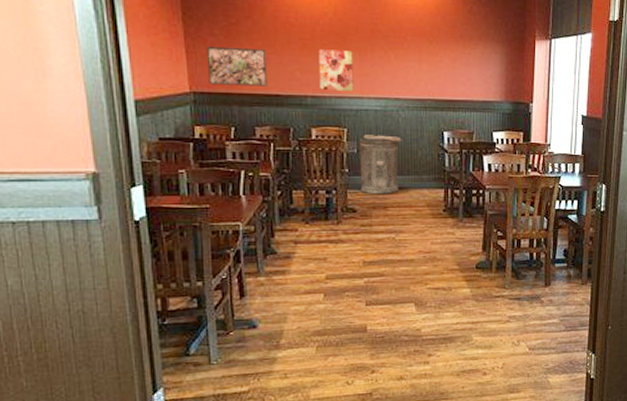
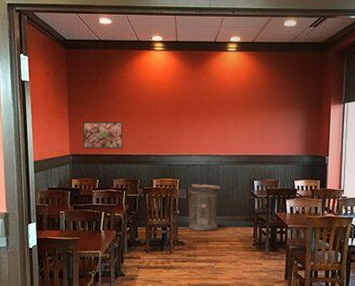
wall art: present [319,49,354,92] -> none [160,120,185,151]

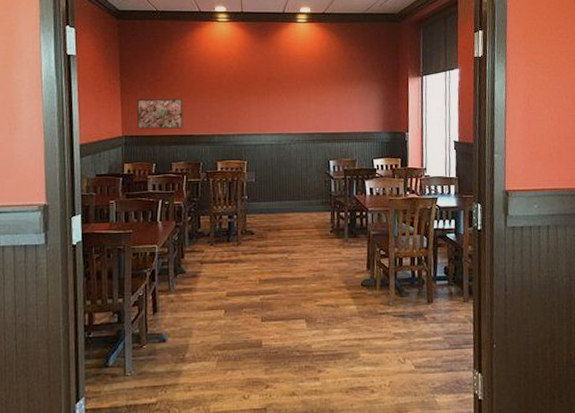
trash can: present [188,184,221,231] -> none [257,165,294,218]

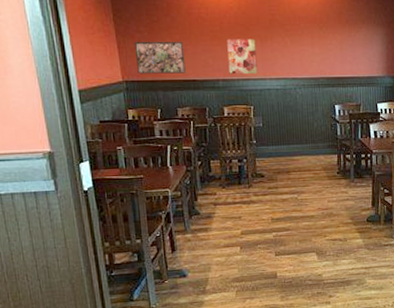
wall art: none [225,96,253,130] -> present [227,39,258,75]

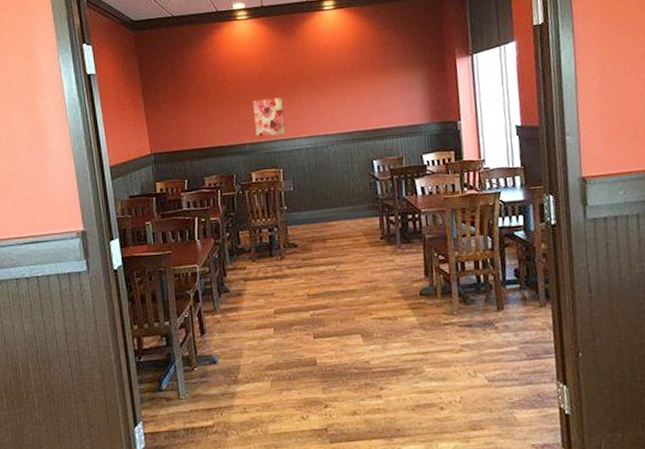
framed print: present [134,41,186,74] -> none [161,108,212,145]

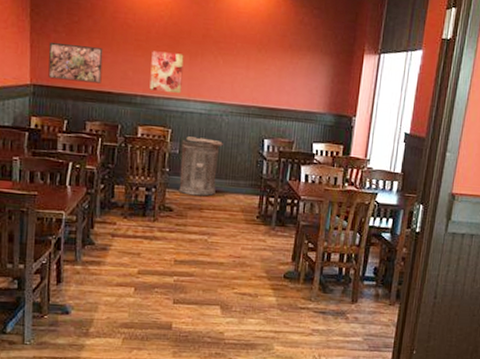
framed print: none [161,108,212,145] -> present [48,41,103,84]
trash can: none [294,170,335,229] -> present [178,136,223,197]

